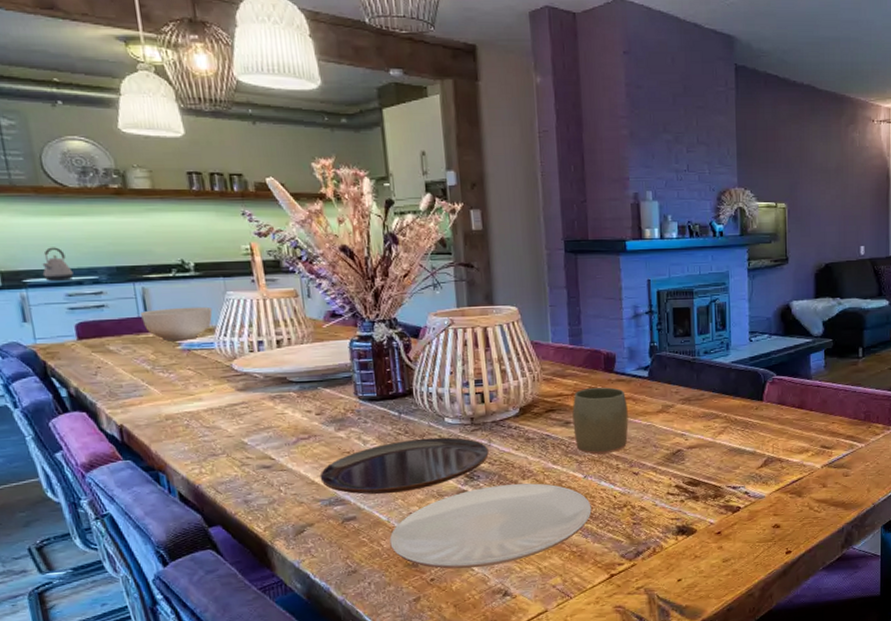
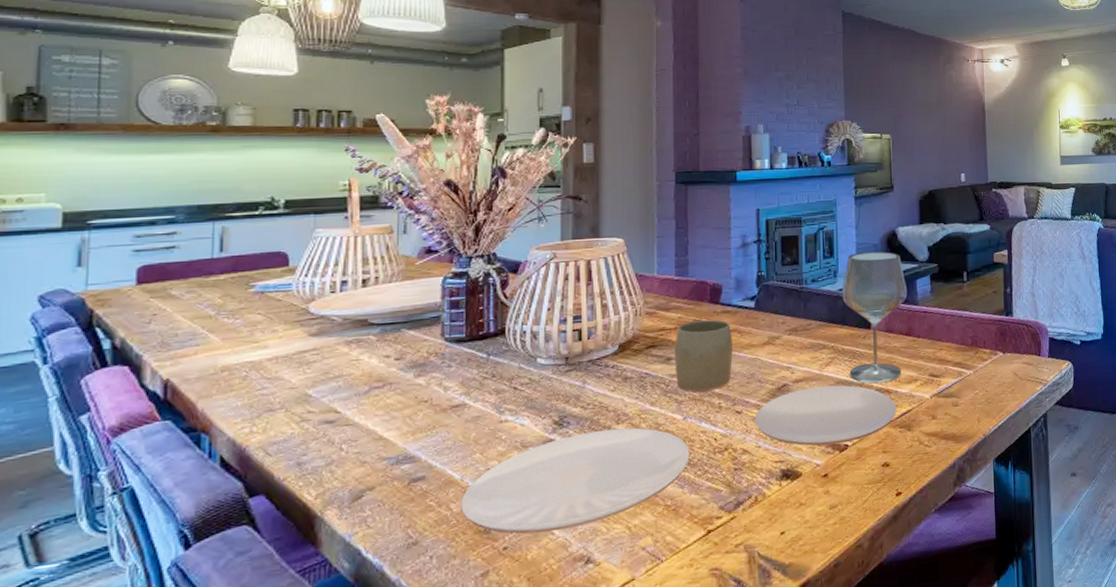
kettle: present [42,247,74,281] -> none [112,186,147,222]
bowl: present [141,306,213,340] -> none [215,245,296,283]
plate: present [319,437,489,495] -> none [389,379,582,450]
plate: none [651,452,788,507] -> present [754,385,897,446]
wine glass: none [734,325,801,453] -> present [842,251,908,384]

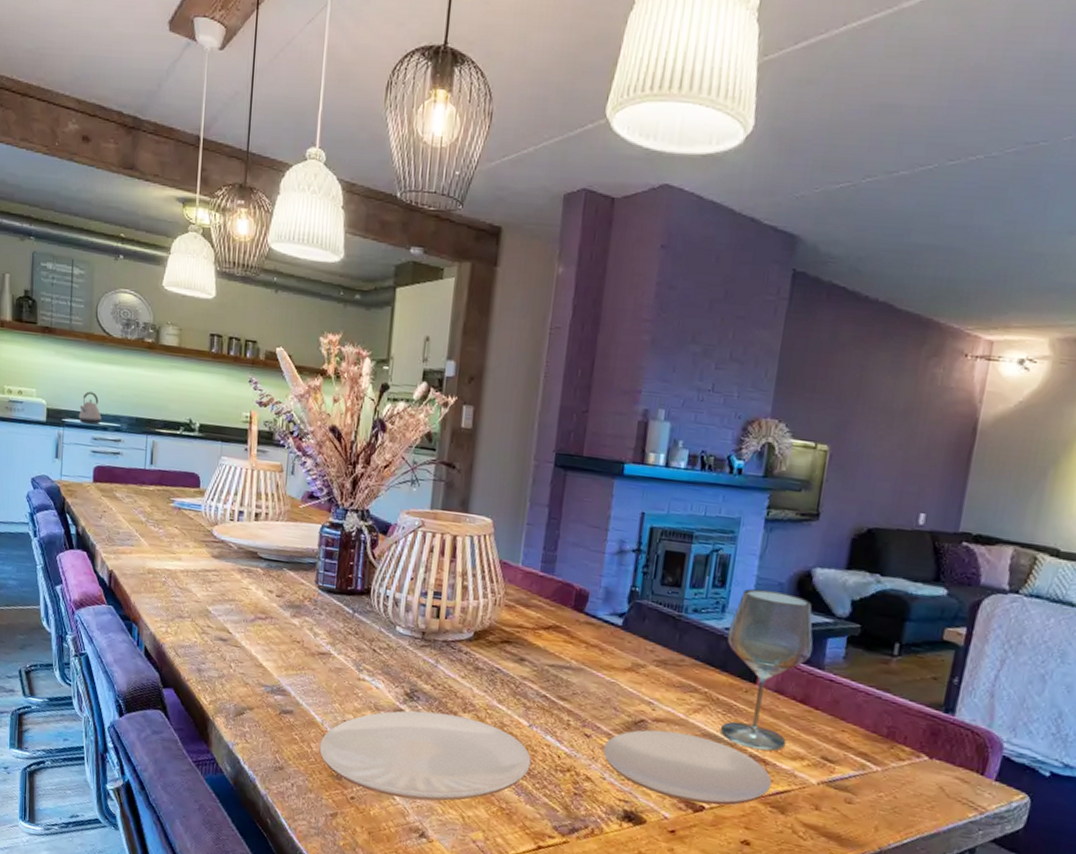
kettle: none [112,186,147,222] -> present [78,391,102,425]
mug: present [674,319,733,393] -> none [526,625,593,705]

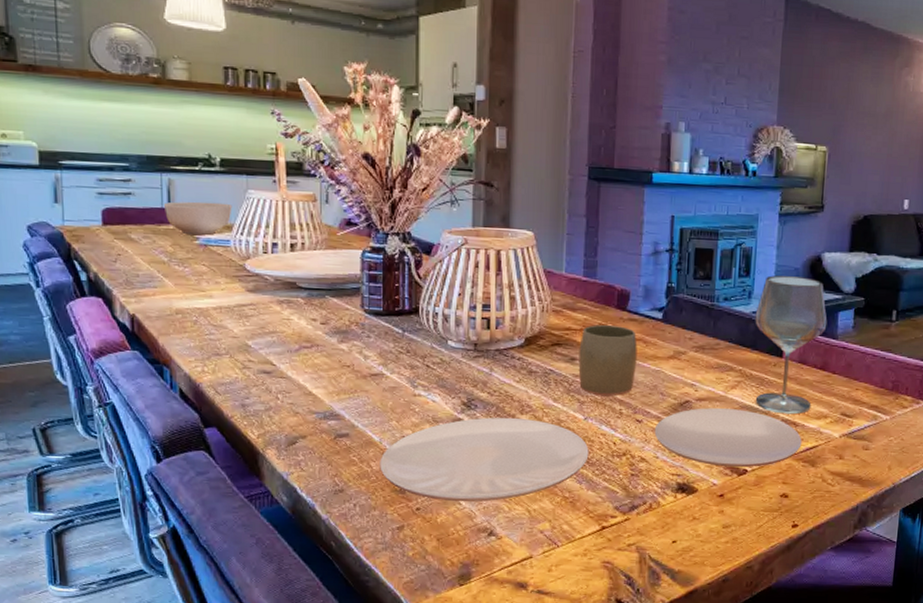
kettle: present [78,391,102,425] -> none [77,131,106,165]
bowl: none [147,463,206,499] -> present [164,201,232,235]
mug: none [526,625,593,705] -> present [578,325,638,397]

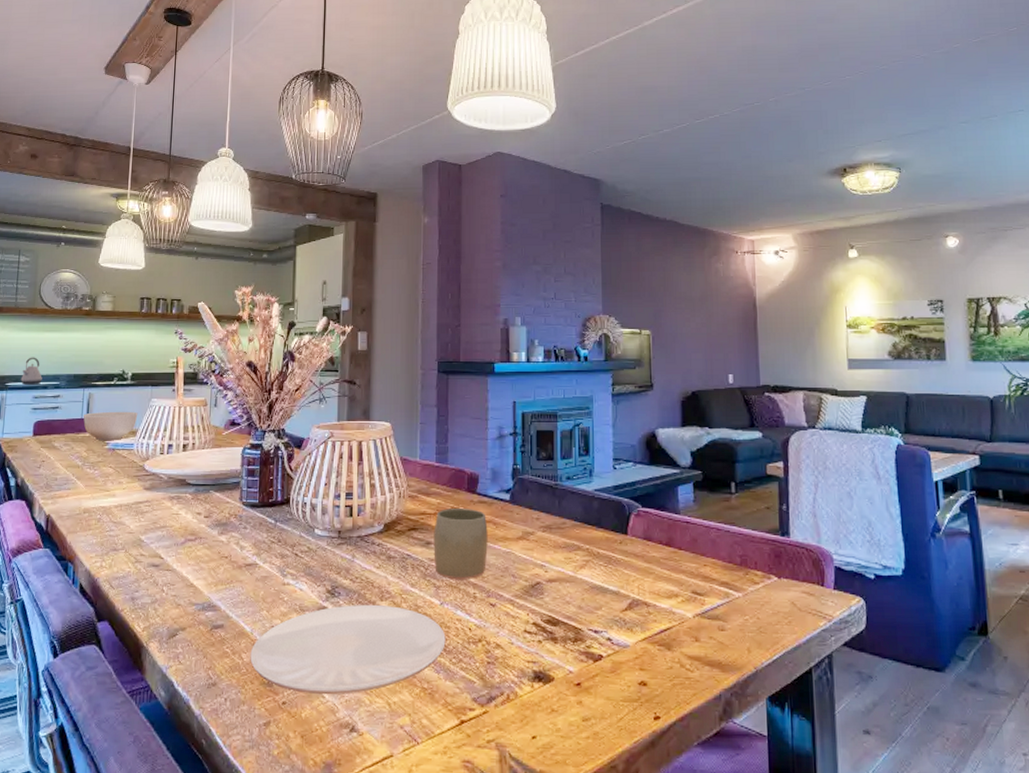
kettle: none [77,131,106,165] -> present [20,357,42,385]
plate: present [654,408,802,468] -> none [508,589,655,653]
wine glass: present [755,275,827,415] -> none [597,453,668,594]

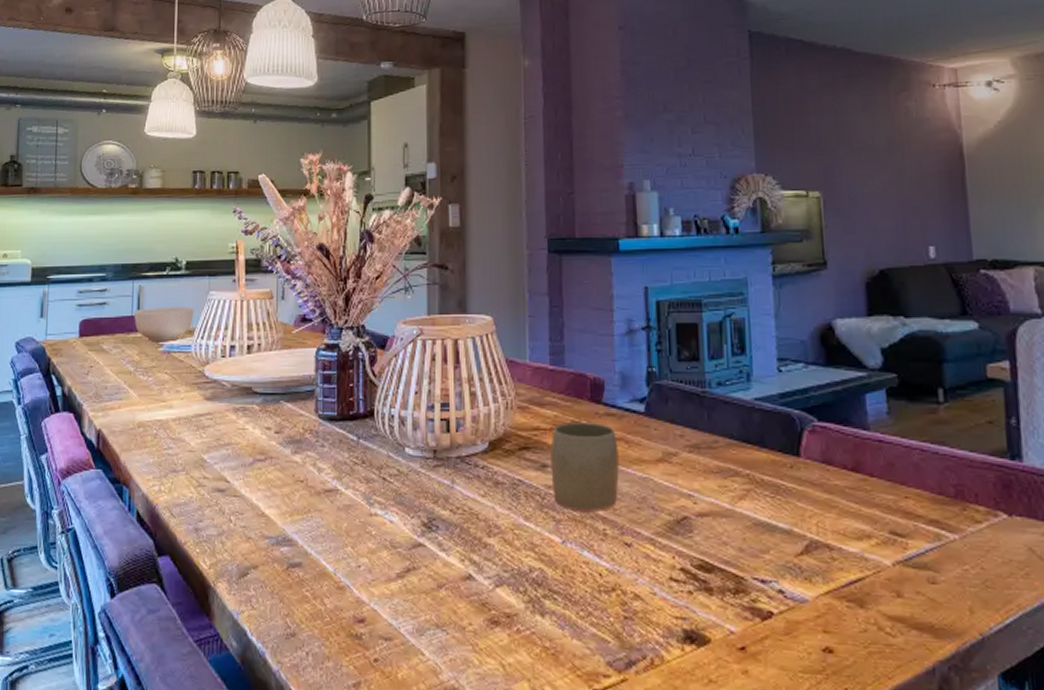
kettle: present [20,357,42,385] -> none [63,244,87,278]
plate: present [250,604,446,695] -> none [334,541,571,653]

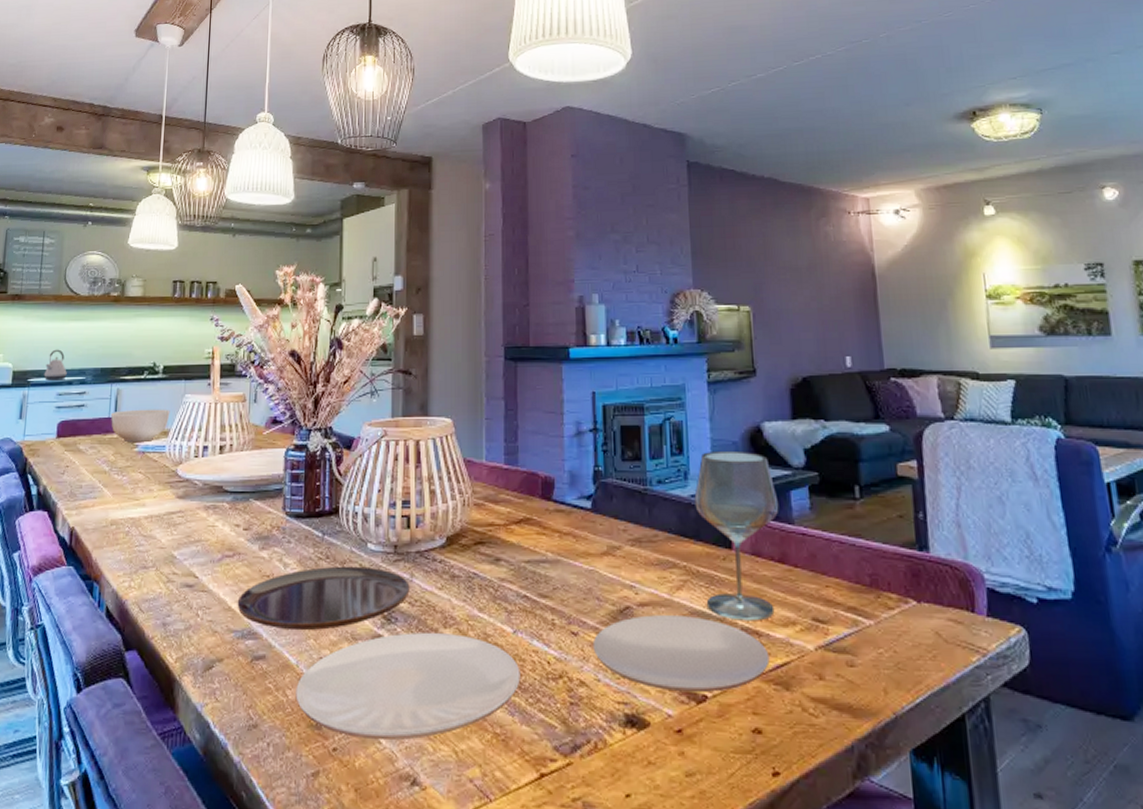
kettle: none [63,244,87,278] -> present [44,349,67,381]
plate: none [270,471,451,538] -> present [237,566,410,631]
plate: none [334,541,571,653] -> present [295,632,521,741]
mug: present [550,422,619,513] -> none [504,518,567,604]
plate: none [647,526,842,609] -> present [592,615,770,693]
wine glass: none [758,351,853,534] -> present [694,452,779,621]

